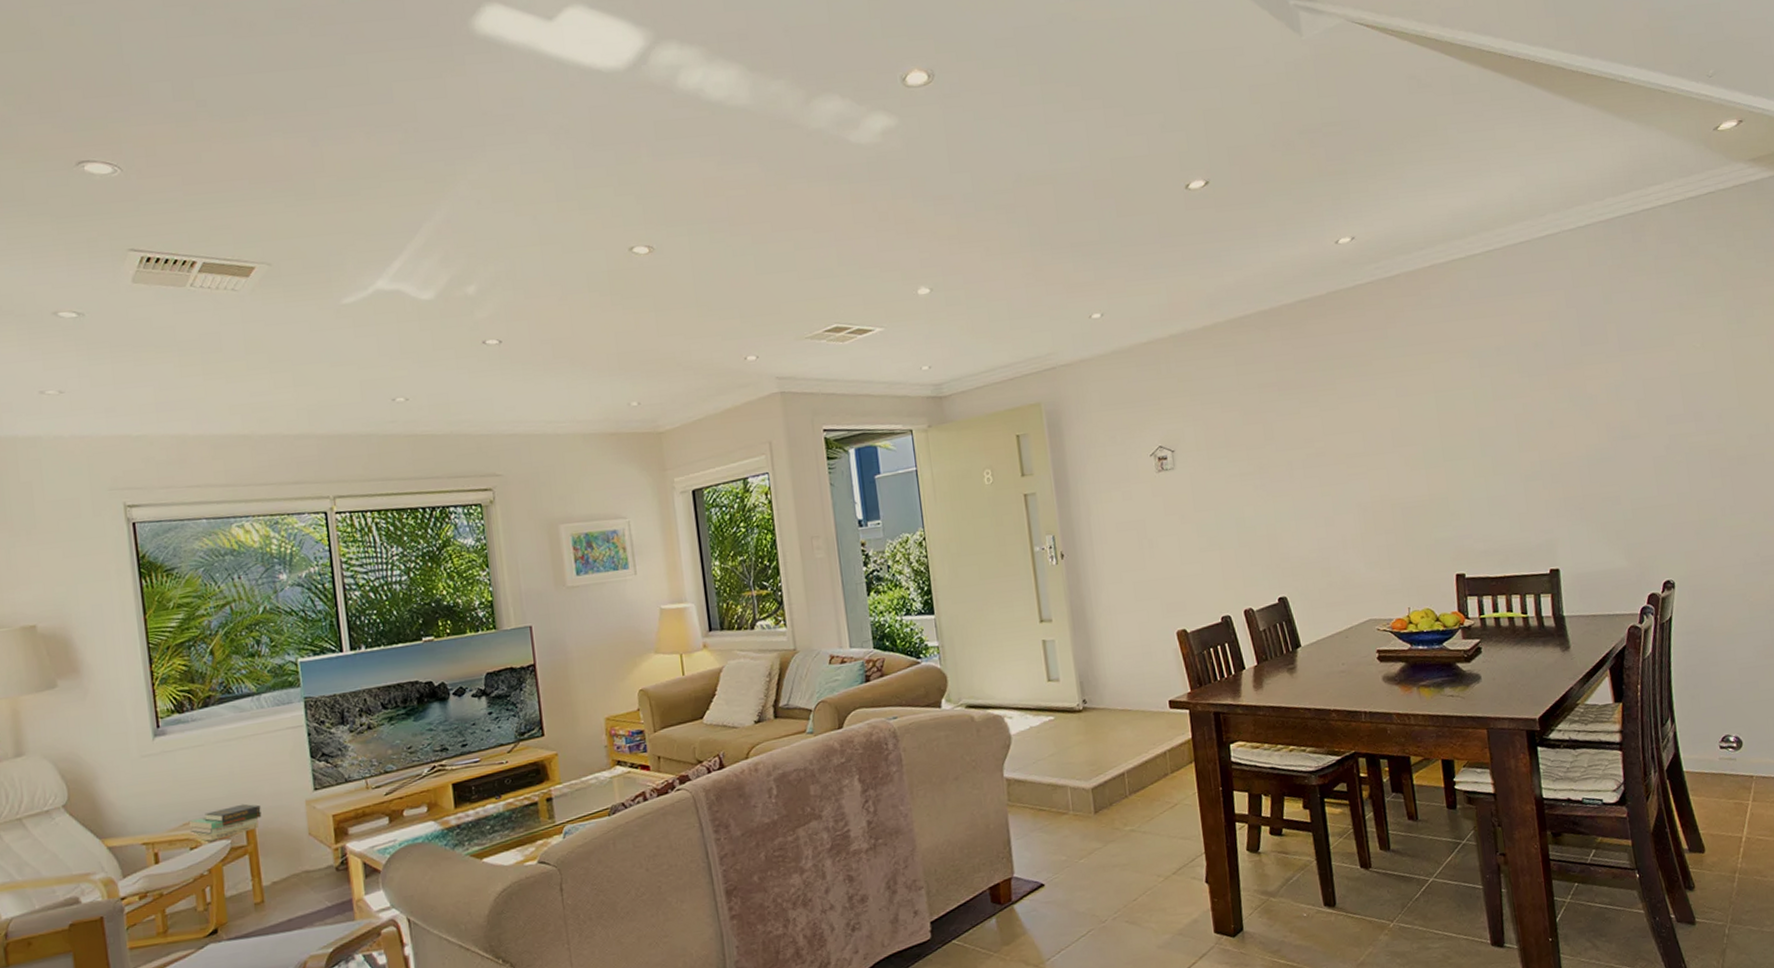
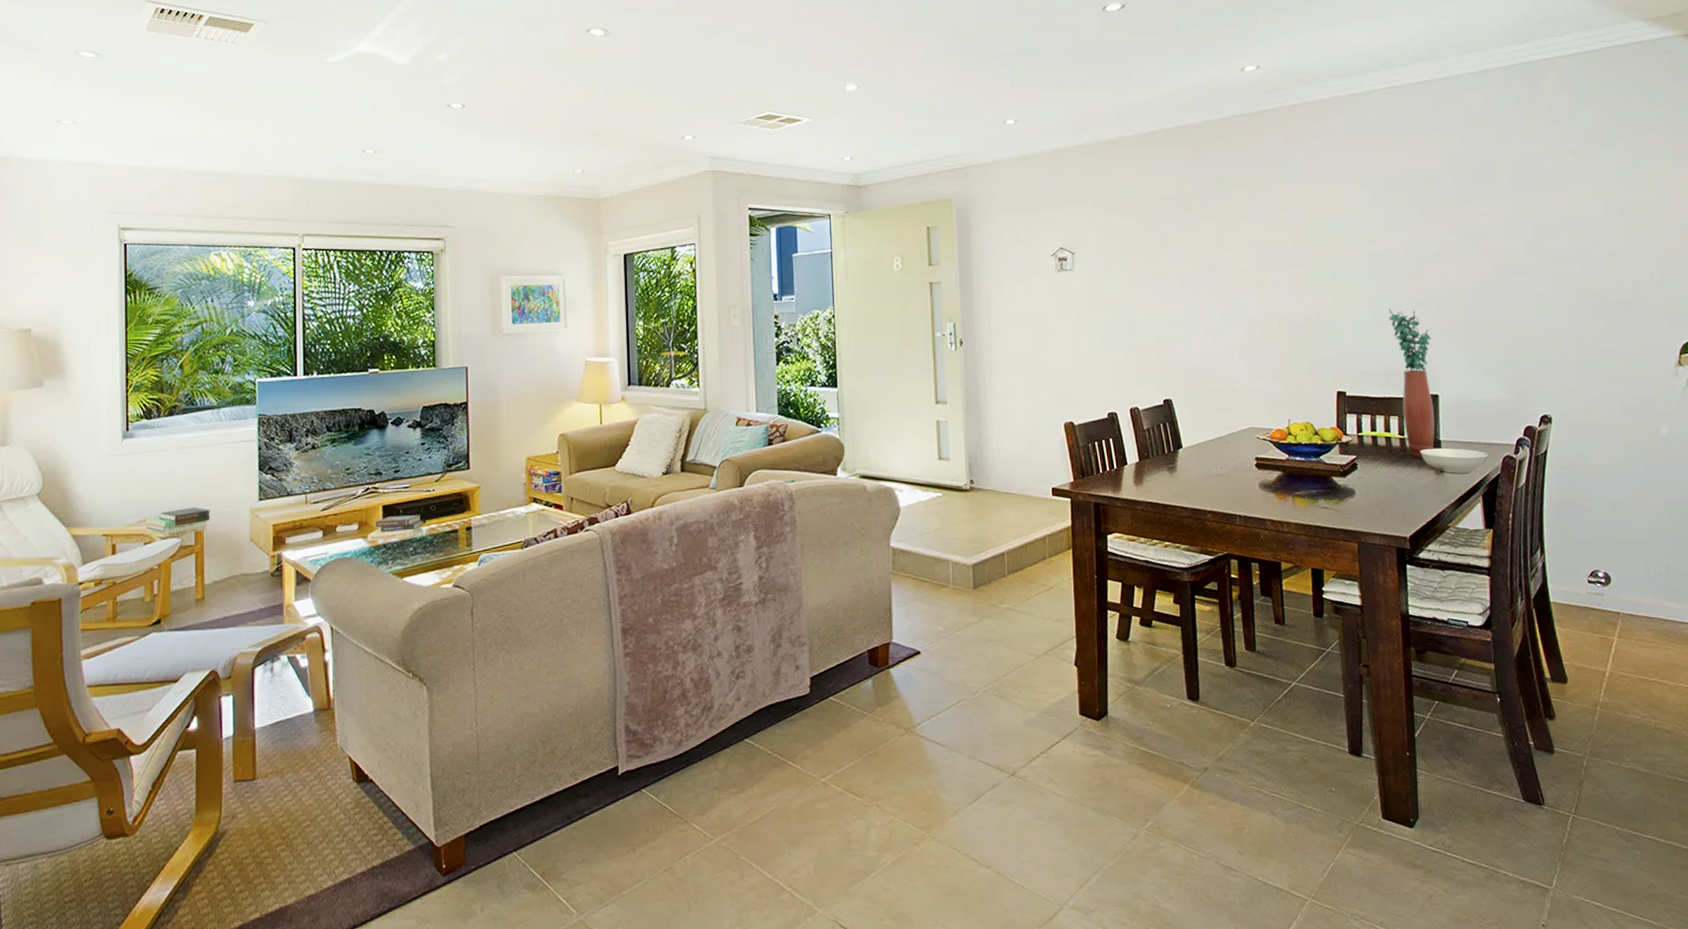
books: none [438,789,499,823] -> present [367,514,423,541]
vase: none [1503,483,1558,637] -> present [1388,309,1435,459]
bowl: none [1544,622,1613,650] -> present [1420,447,1488,474]

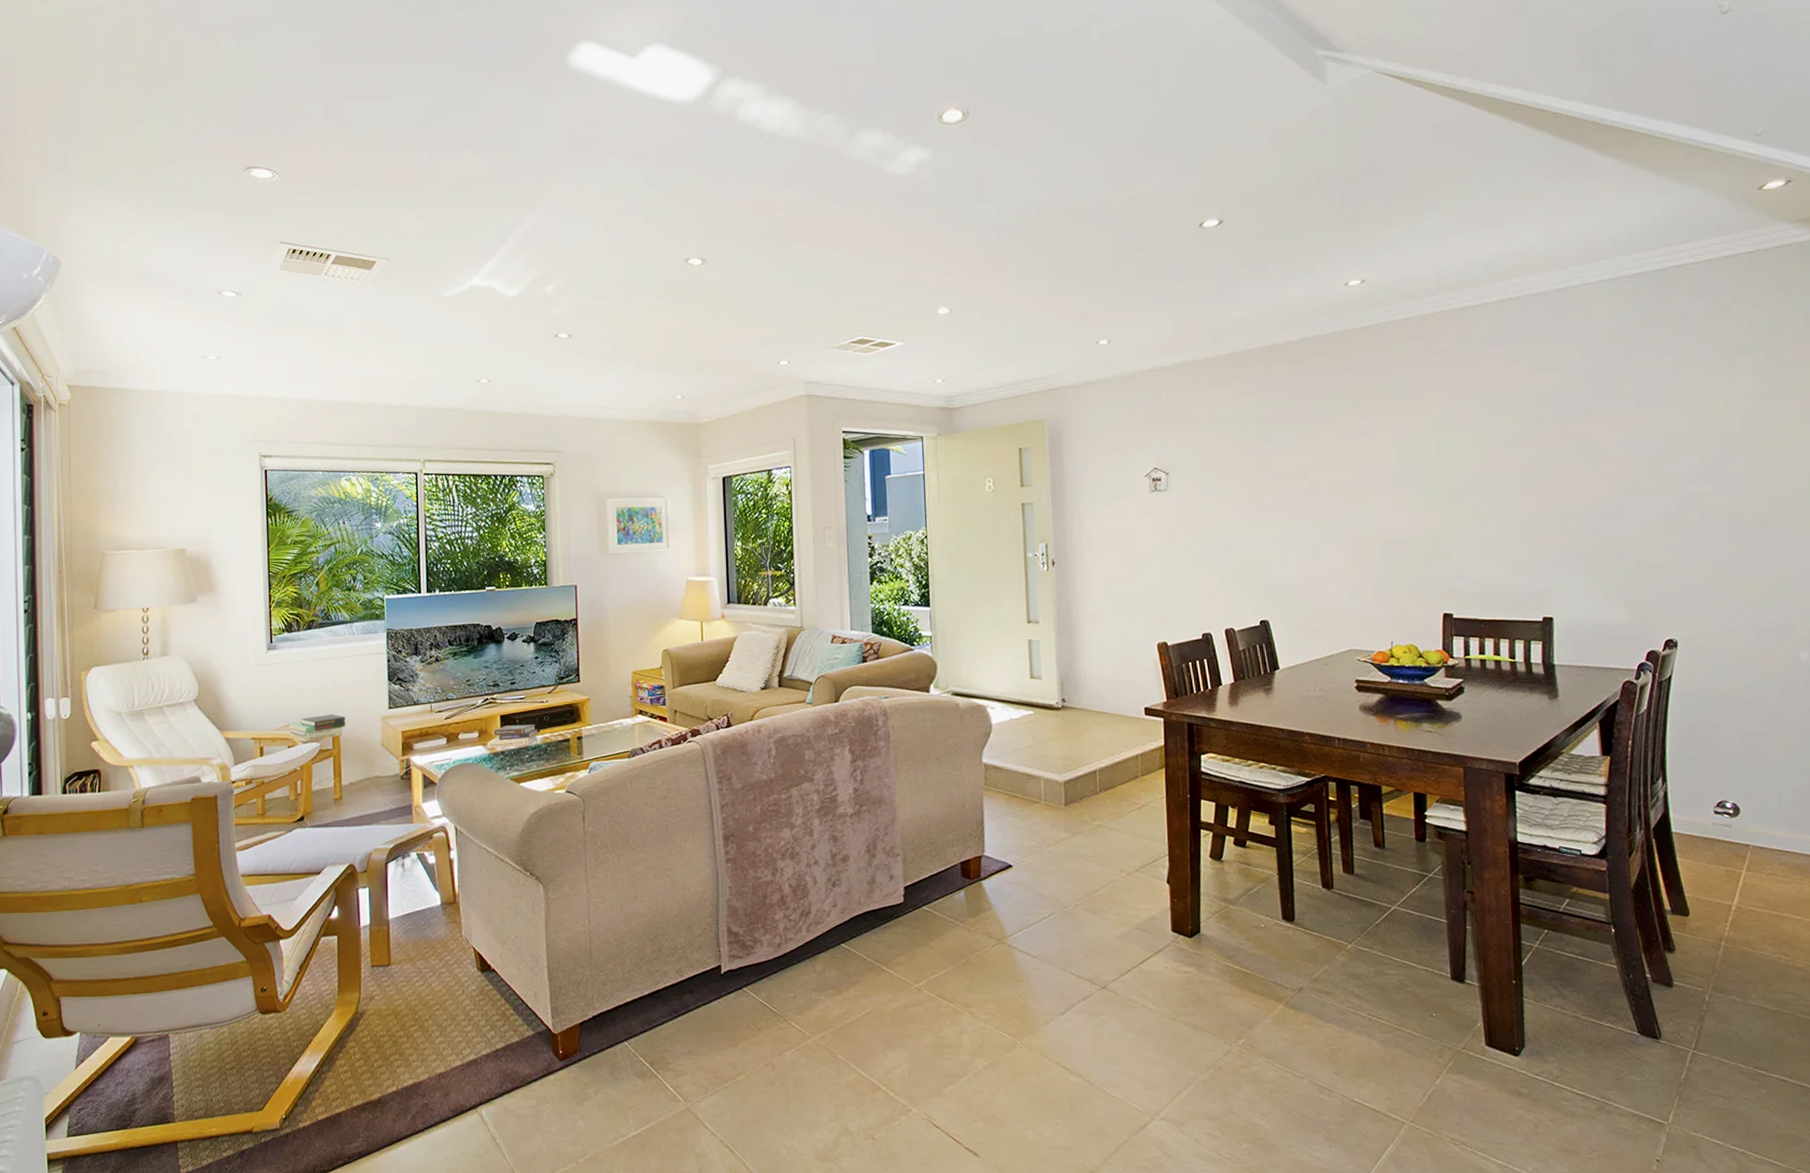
vase: present [1388,309,1435,459] -> none [1500,529,1549,683]
bowl: present [1420,447,1488,474] -> none [1532,672,1606,700]

